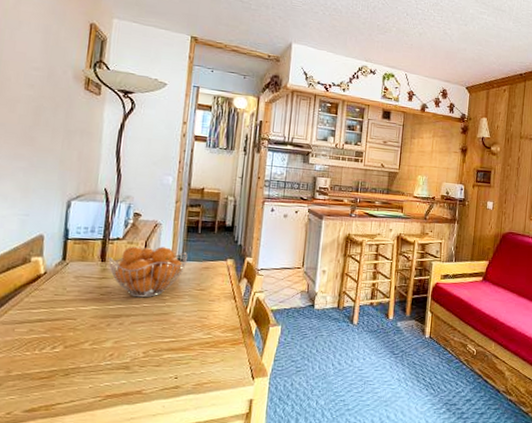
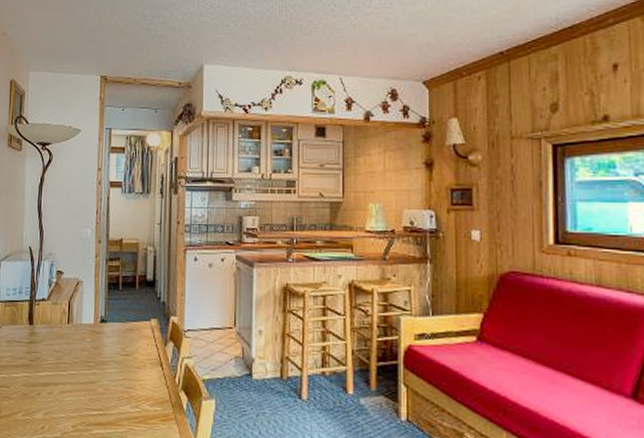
fruit basket: present [108,246,187,298] -> none [36,307,110,364]

